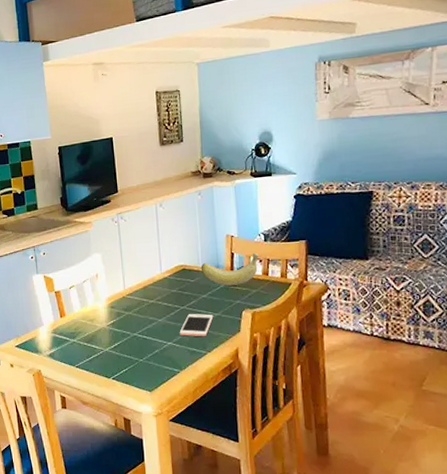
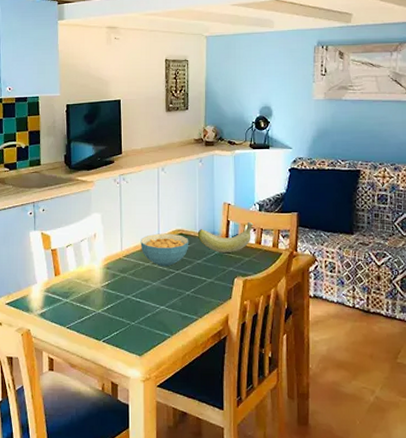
cereal bowl: none [143,269,193,303] -> present [140,233,189,267]
cell phone: present [179,314,214,337] -> none [172,279,207,303]

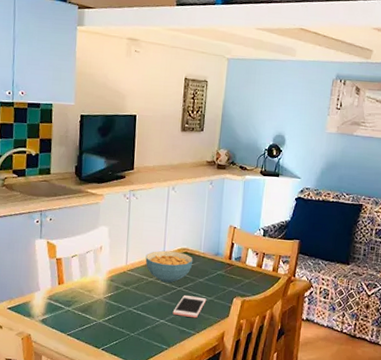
cell phone: none [172,279,207,303] -> present [172,295,207,319]
banana: present [197,221,254,253] -> none [201,245,257,274]

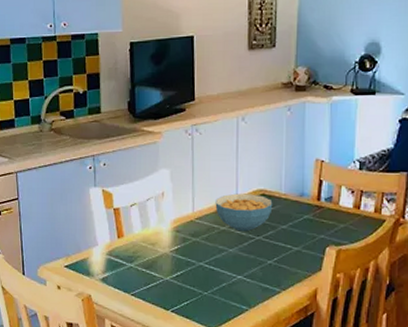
cell phone: present [172,295,207,319] -> none [251,246,293,273]

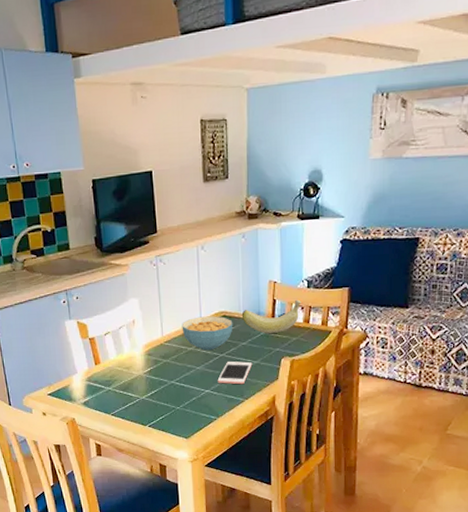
cell phone: none [251,246,293,273] -> present [217,361,253,385]
banana: none [283,182,352,218] -> present [241,299,301,333]

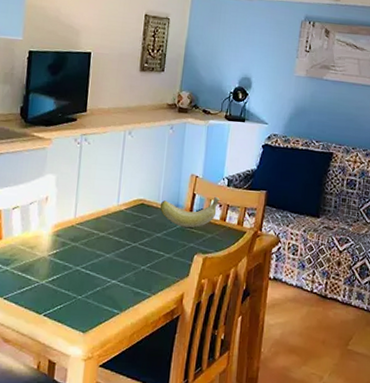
cereal bowl: present [182,316,233,351] -> none [96,201,151,239]
cell phone: present [217,361,253,385] -> none [126,252,165,278]

